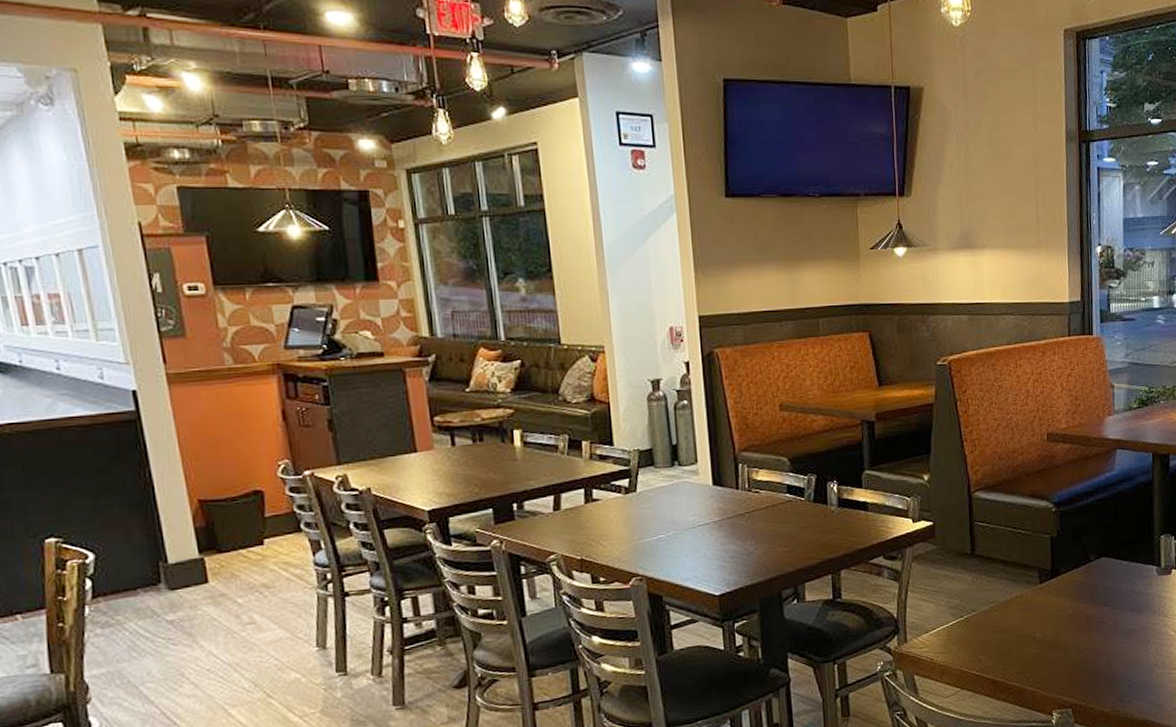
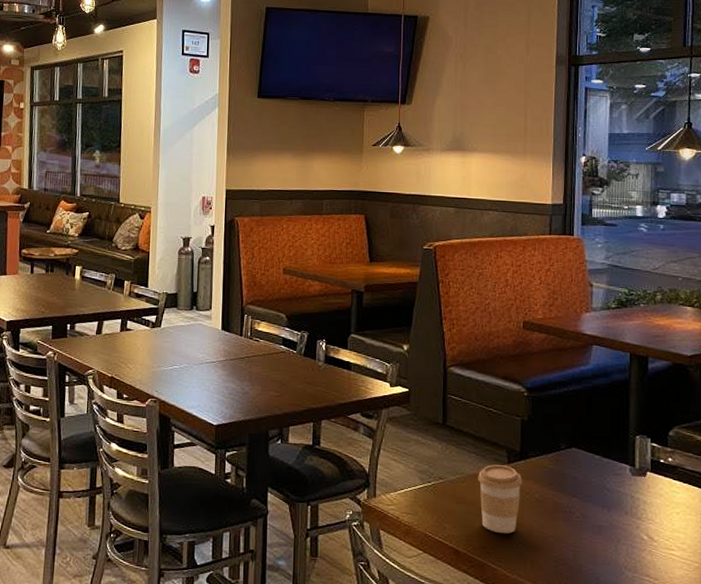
coffee cup: none [1011,586,1055,656] -> present [478,464,523,534]

